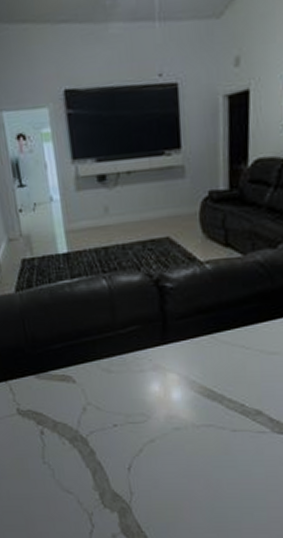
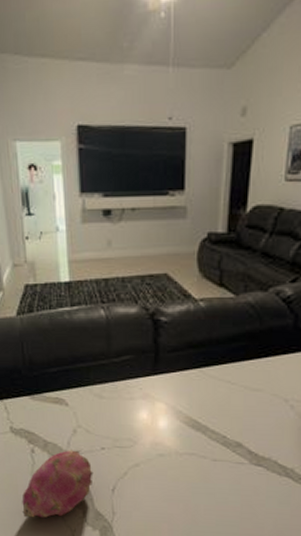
fruit: none [34,427,107,503] -> present [22,449,93,518]

